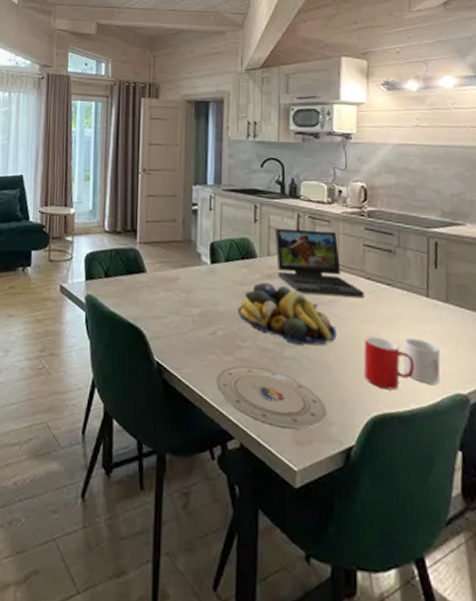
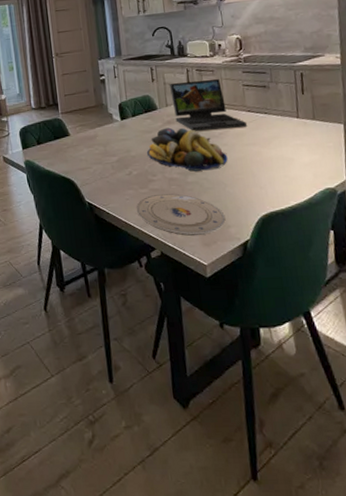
cup: present [363,336,415,391] -> none [250,155,292,194]
mug: present [403,338,441,385] -> none [282,151,313,185]

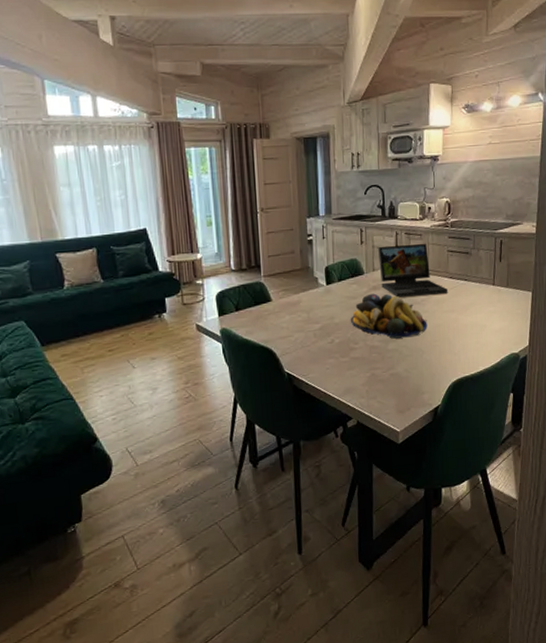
plate: present [136,193,226,236] -> none [336,361,421,404]

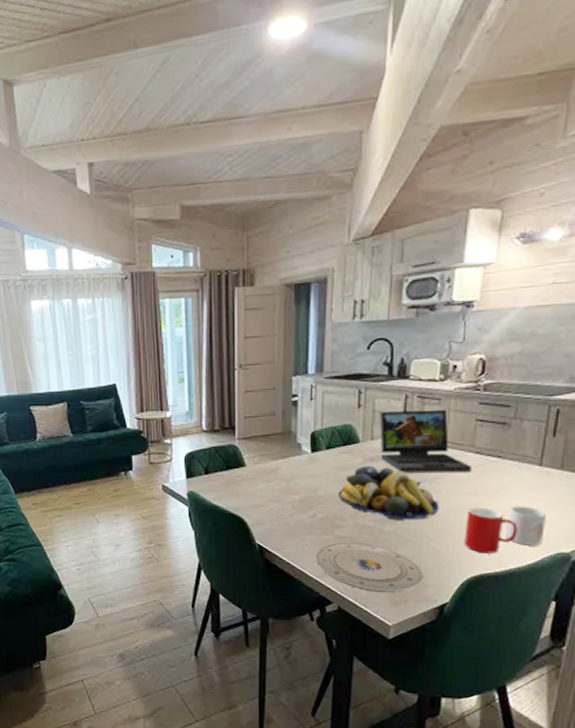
plate: none [336,361,421,404] -> present [315,543,423,592]
cup: none [447,322,483,360] -> present [464,507,518,554]
mug: none [475,318,501,350] -> present [505,506,546,546]

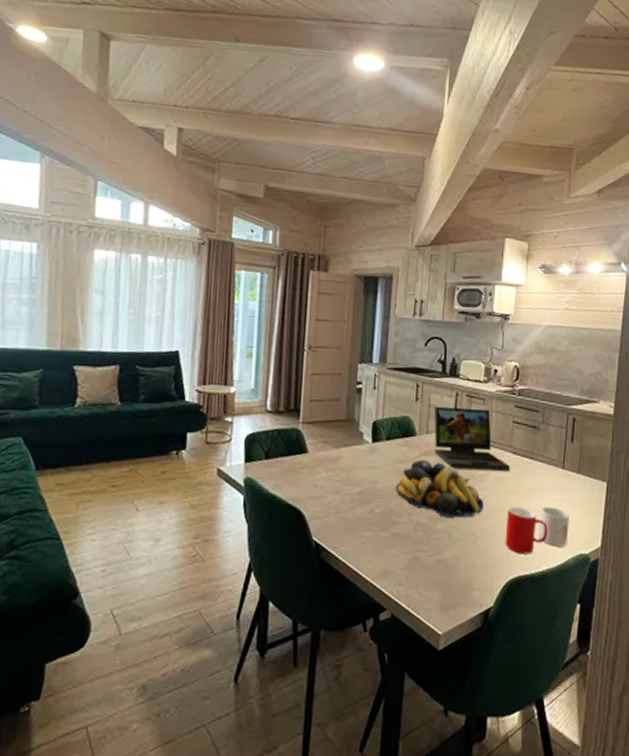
plate: present [315,543,423,592] -> none [371,541,471,597]

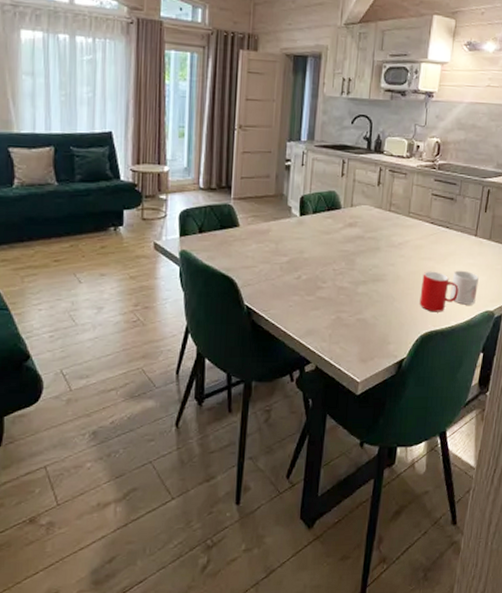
fruit bowl: present [396,459,484,518] -> none [321,230,402,282]
laptop: present [434,407,510,471] -> none [358,182,427,239]

